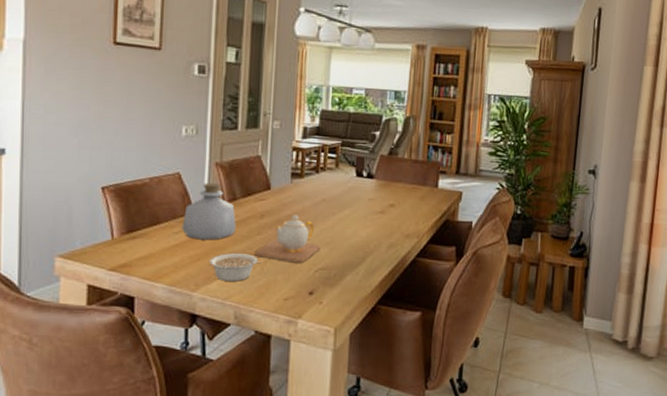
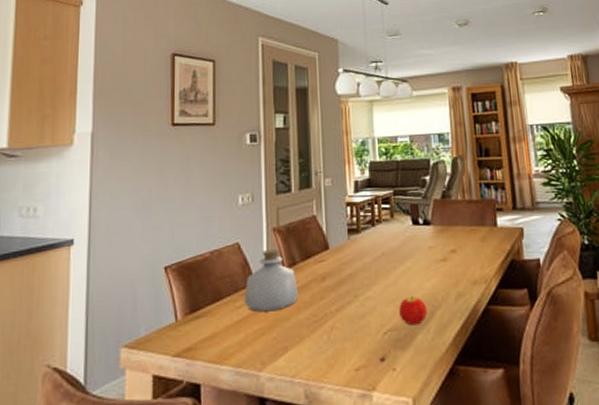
legume: present [209,253,263,282] -> none [273,322,329,356]
teapot: present [255,215,321,263] -> none [320,273,387,326]
fruit: none [332,241,360,267] -> present [399,296,428,326]

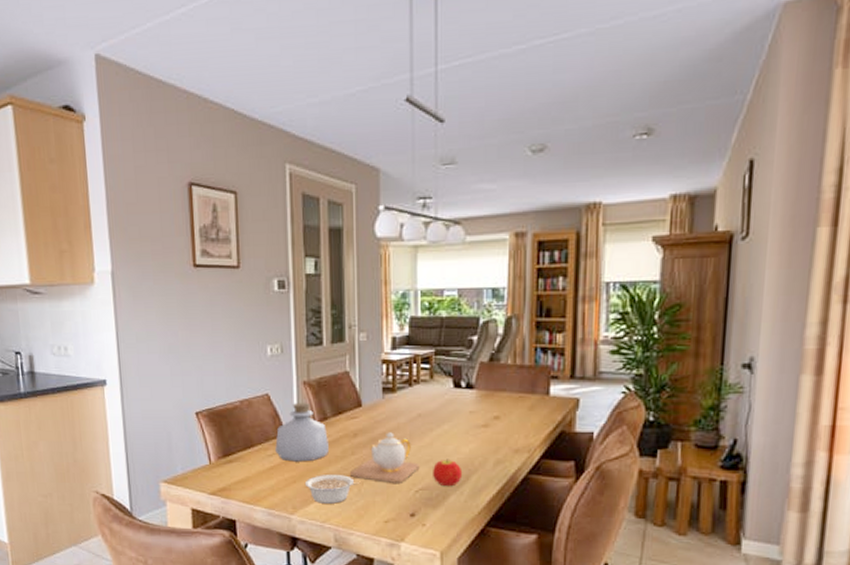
legume: none [273,322,329,356] -> present [304,475,359,504]
teapot: none [320,273,387,326] -> present [350,432,420,483]

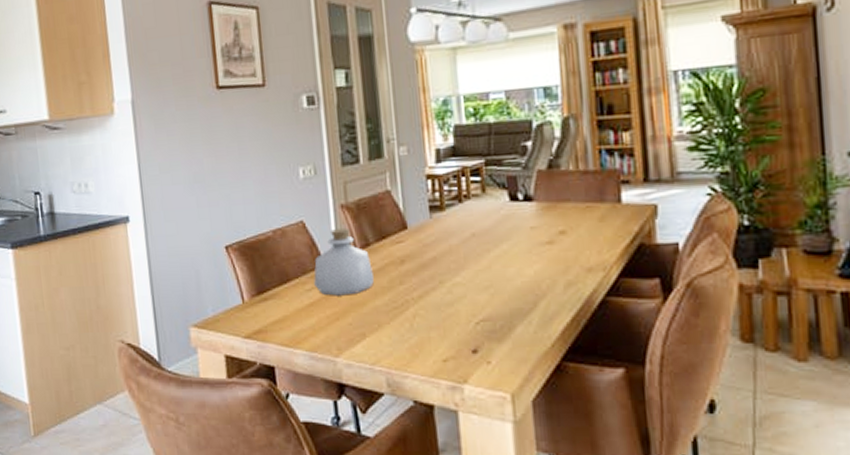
legume: present [304,475,359,504] -> none [349,308,411,343]
teapot: present [350,432,420,483] -> none [400,256,479,315]
fruit: present [433,459,463,487] -> none [494,283,529,316]

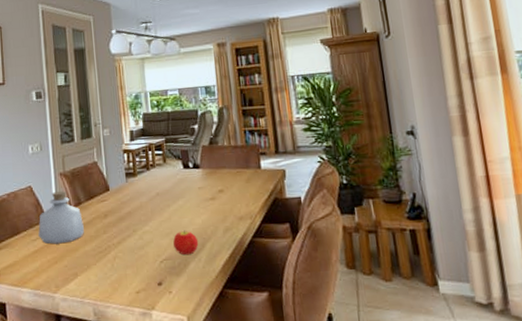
fruit: none [494,283,529,316] -> present [173,230,199,256]

